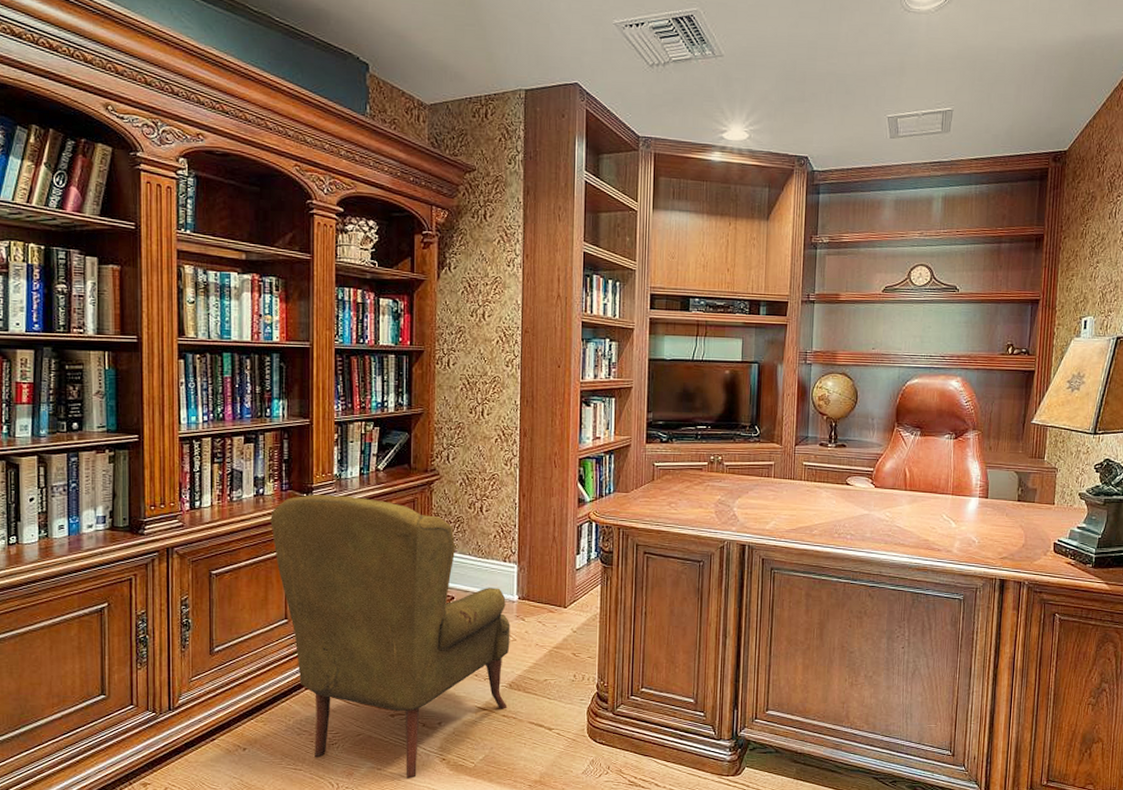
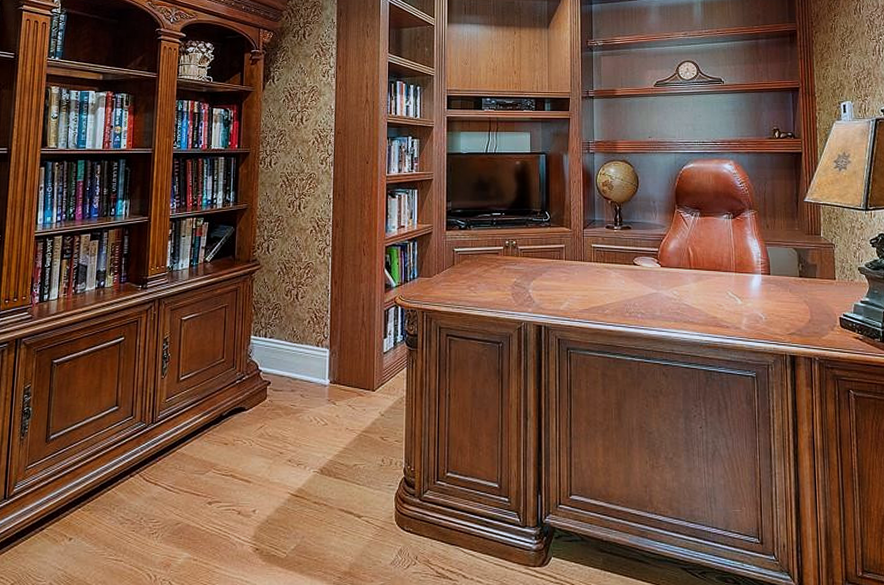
armchair: present [270,495,510,779] -> none [108,286,322,570]

